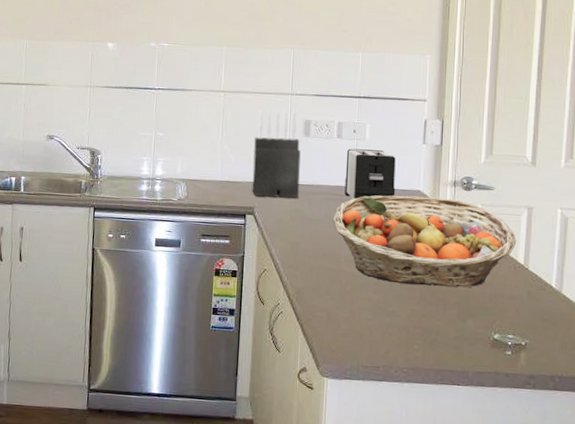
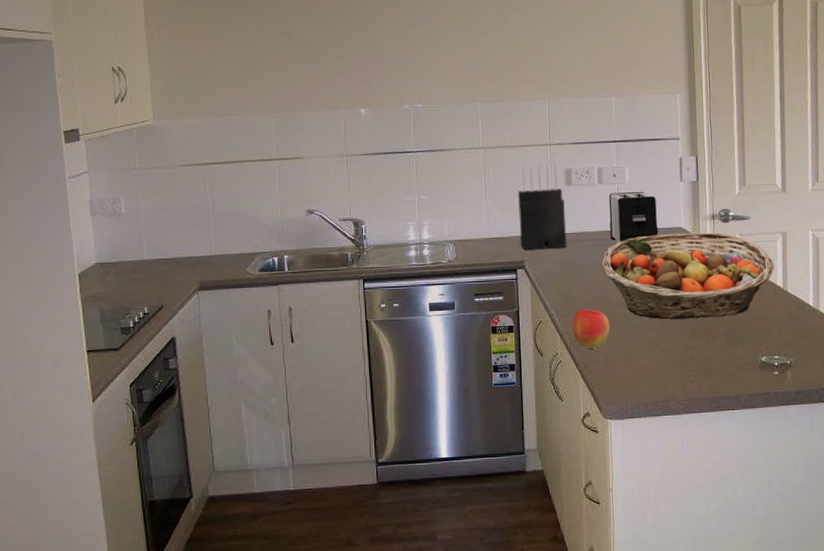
apple: none [297,262,336,303] -> present [573,309,610,349]

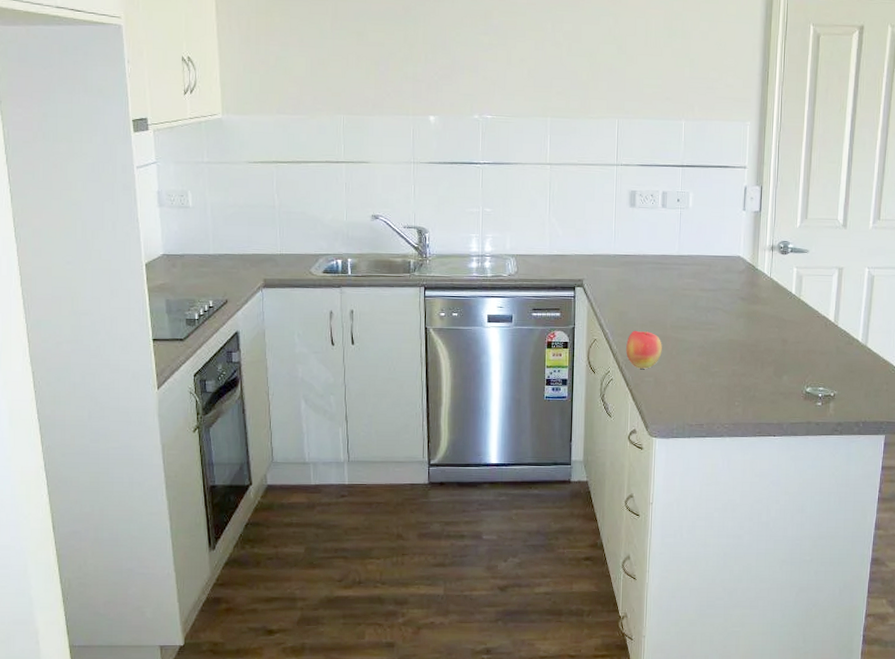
knife block: present [517,161,566,249] -> none [580,181,627,269]
fruit basket: present [602,232,775,320] -> none [659,262,828,347]
toaster: present [608,192,659,243] -> none [669,217,718,268]

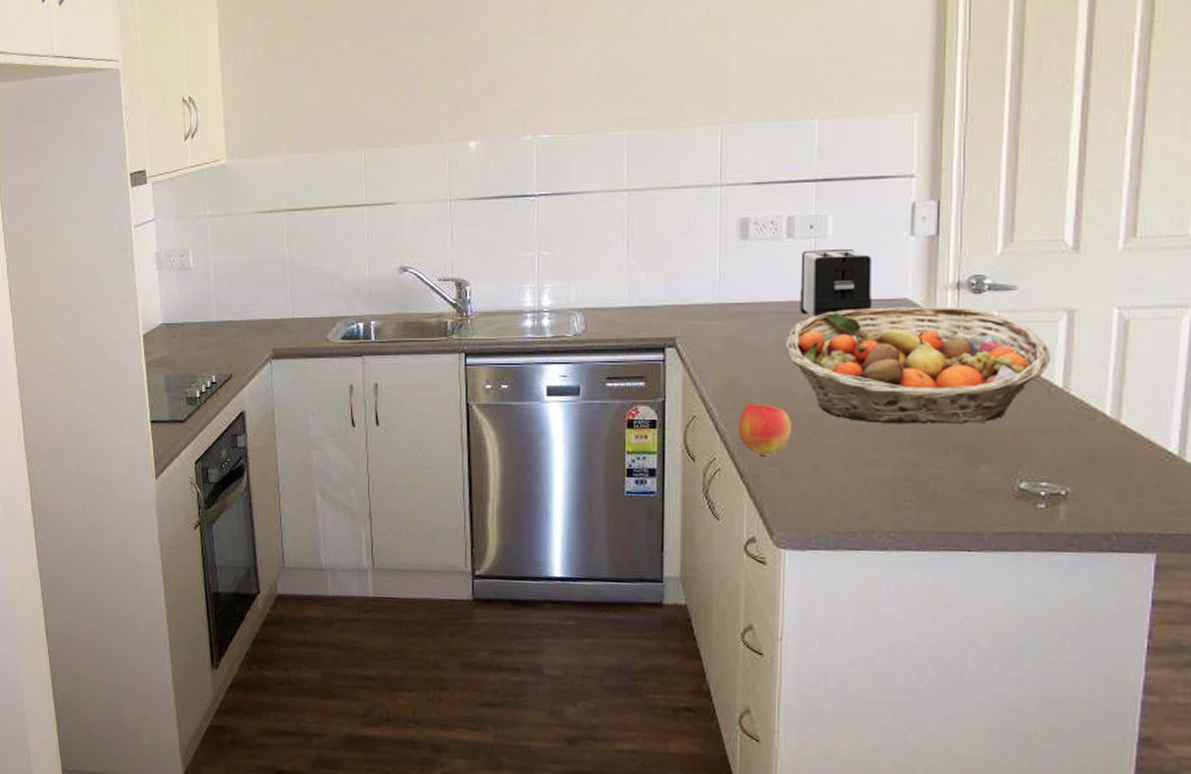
fruit basket: none [659,262,828,347] -> present [786,306,1052,425]
toaster: none [669,217,718,268] -> present [800,249,873,318]

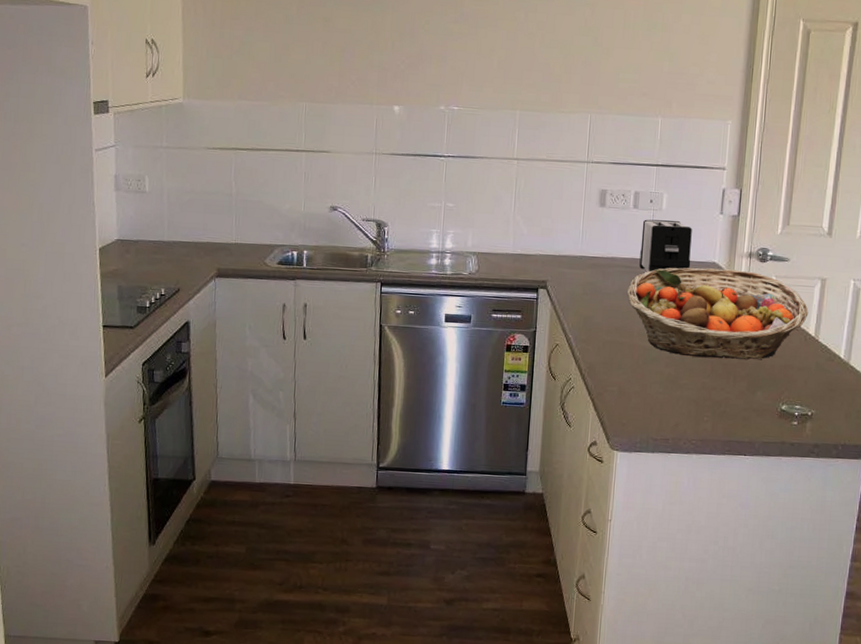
apple: present [739,403,792,455] -> none [589,336,628,378]

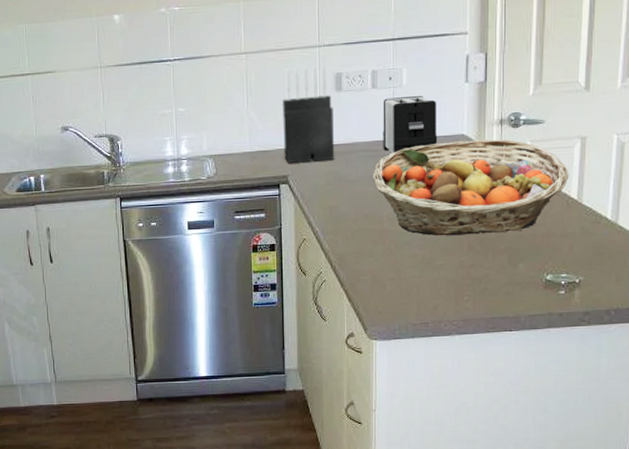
knife block: none [545,178,596,271] -> present [282,65,334,163]

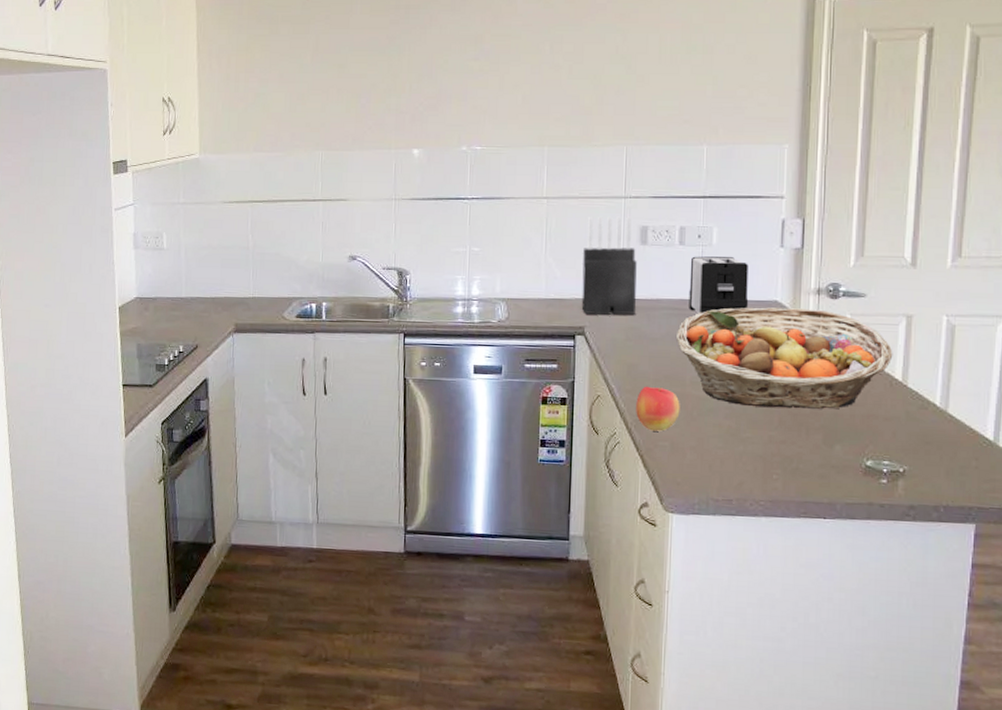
apple: none [339,226,379,267] -> present [636,386,680,432]

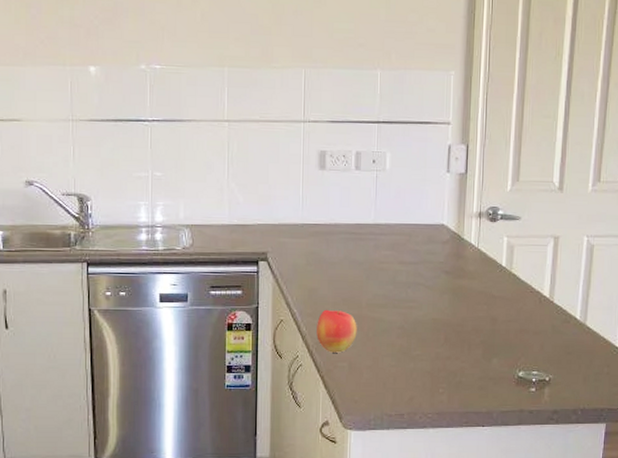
knife block: present [581,216,637,315] -> none [263,140,316,240]
fruit basket: present [677,307,893,409] -> none [354,231,542,327]
toaster: present [689,256,749,314] -> none [364,181,419,238]

